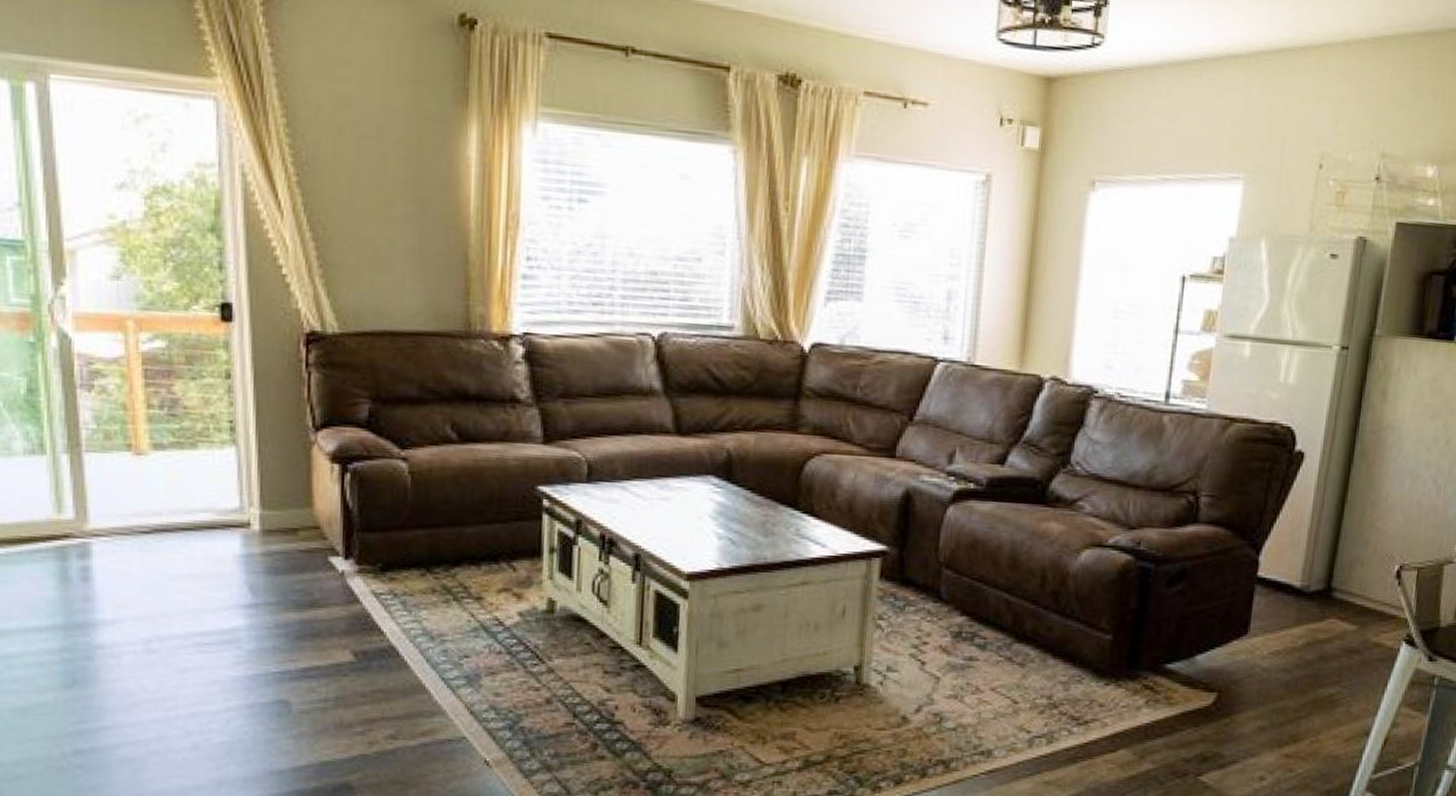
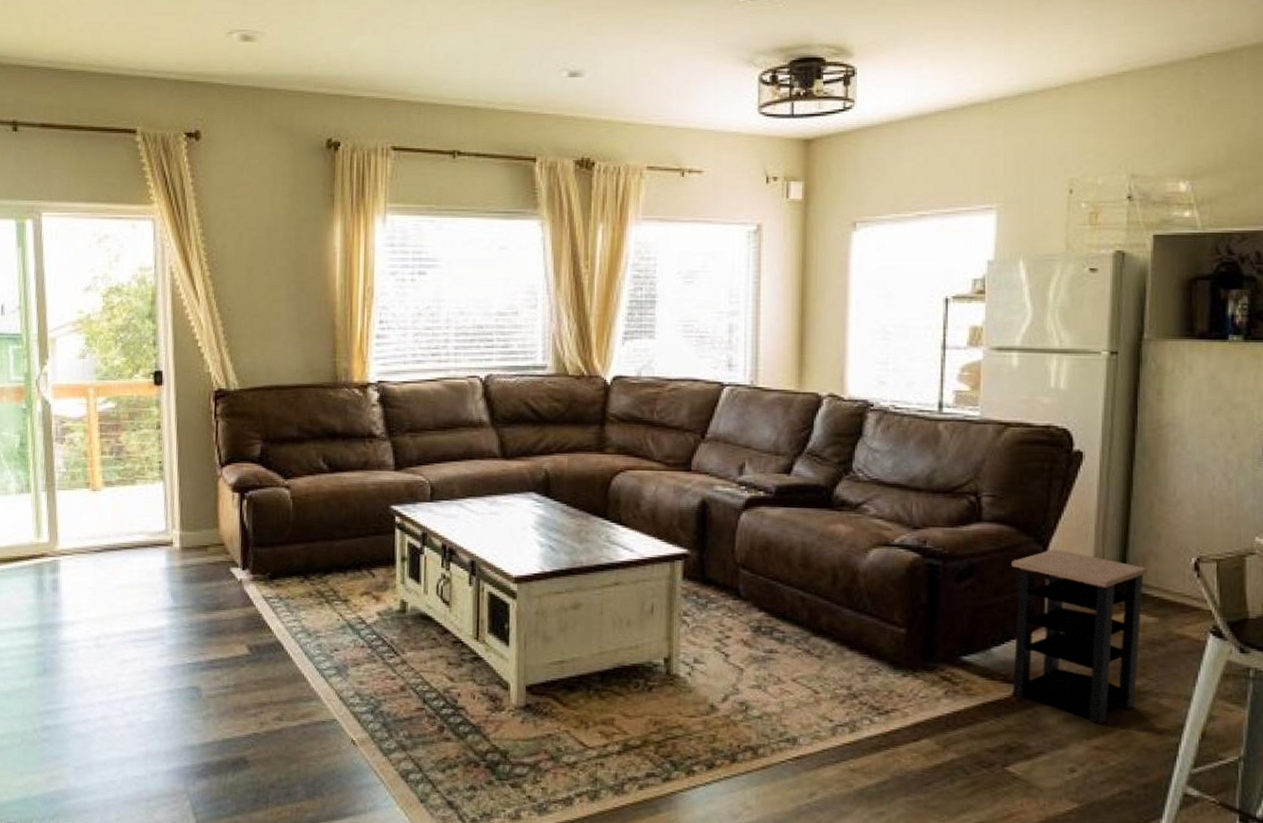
side table: none [1213,553,1353,732] -> present [1012,549,1148,724]

